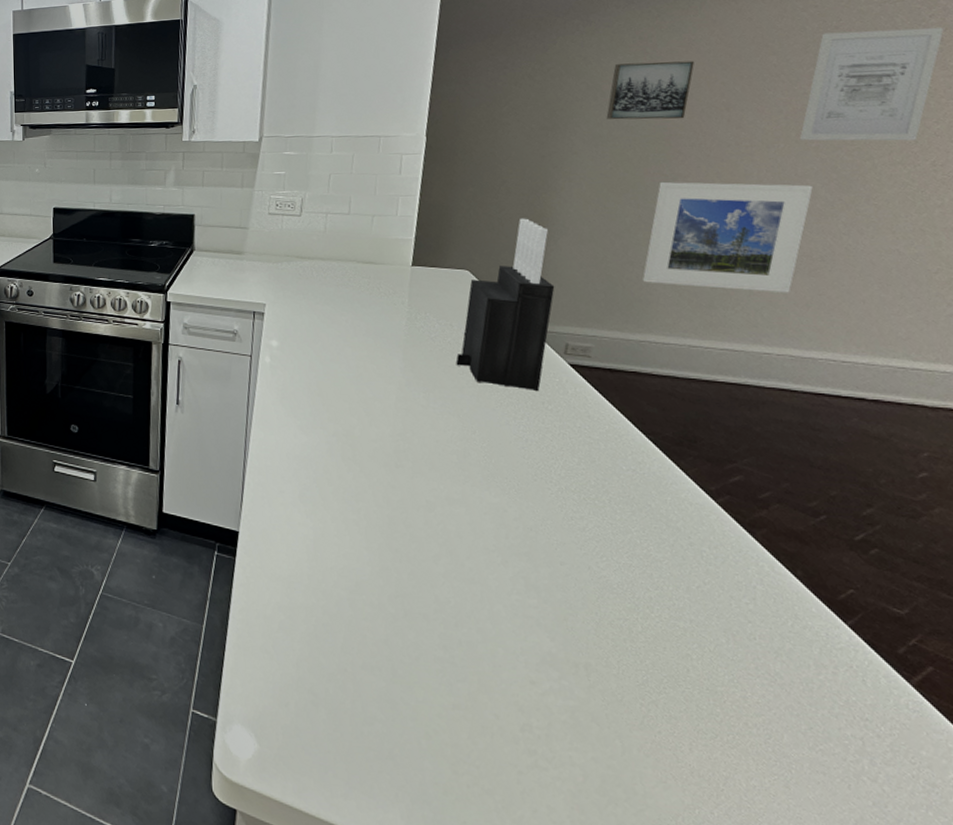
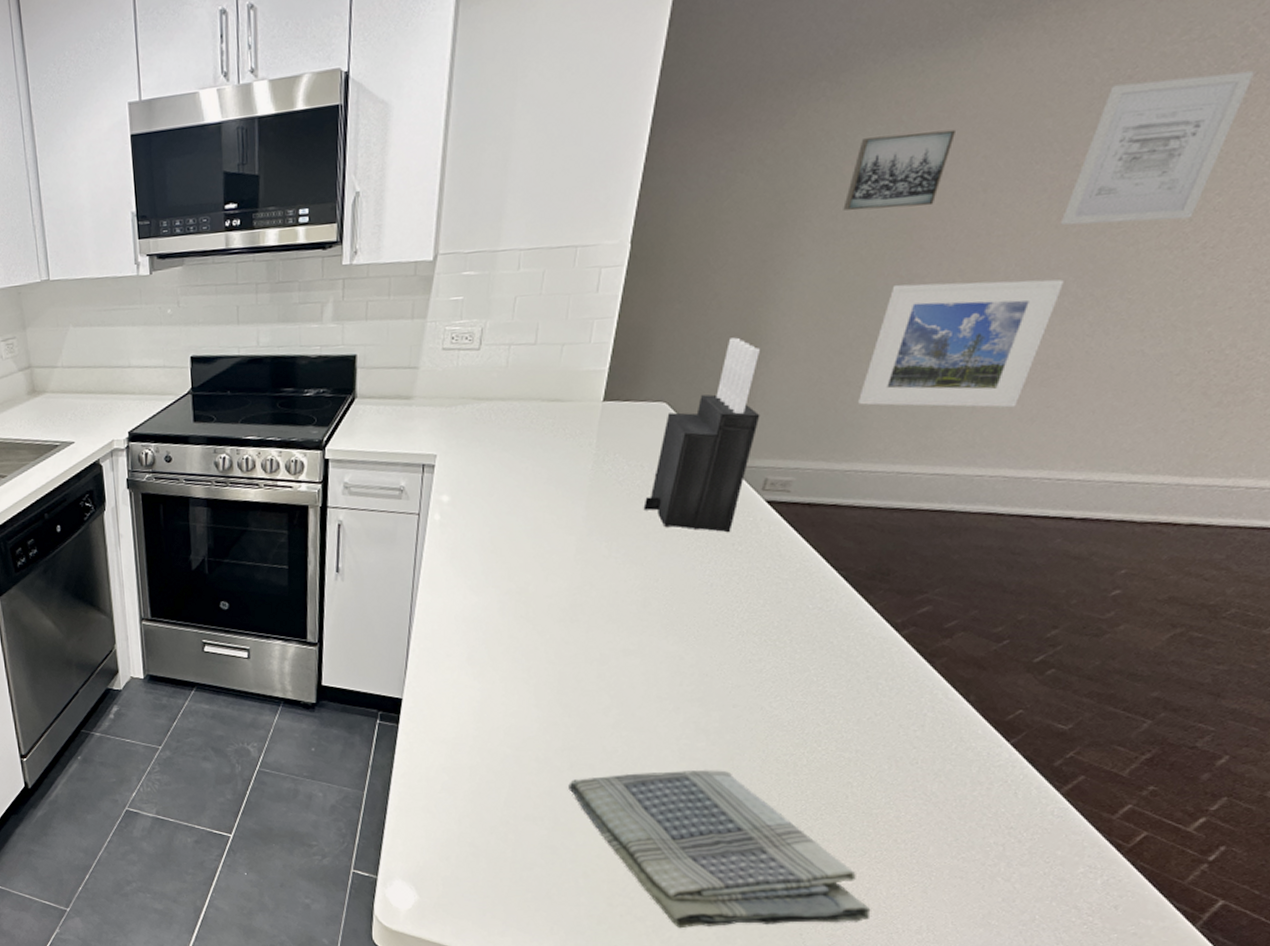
dish towel: none [404,627,733,817] -> present [568,770,871,929]

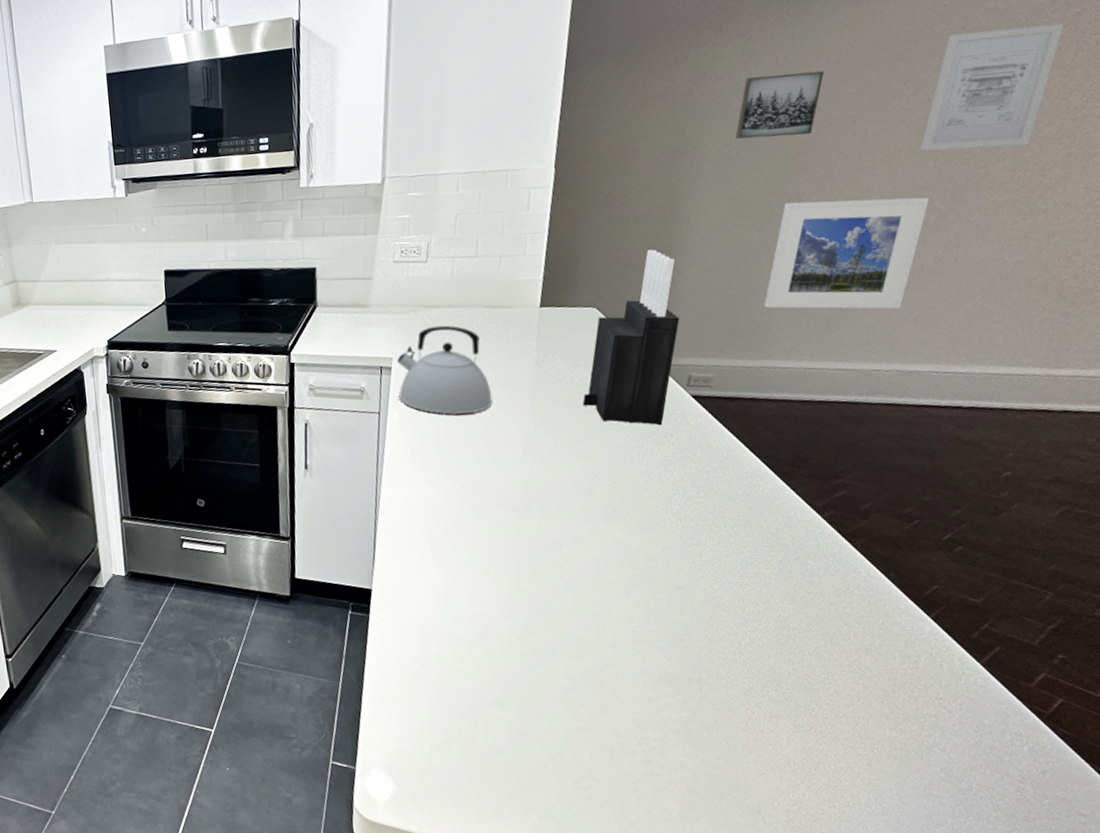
kettle: none [441,420,544,517] -> present [397,325,493,415]
dish towel: present [568,770,871,929] -> none [532,650,822,810]

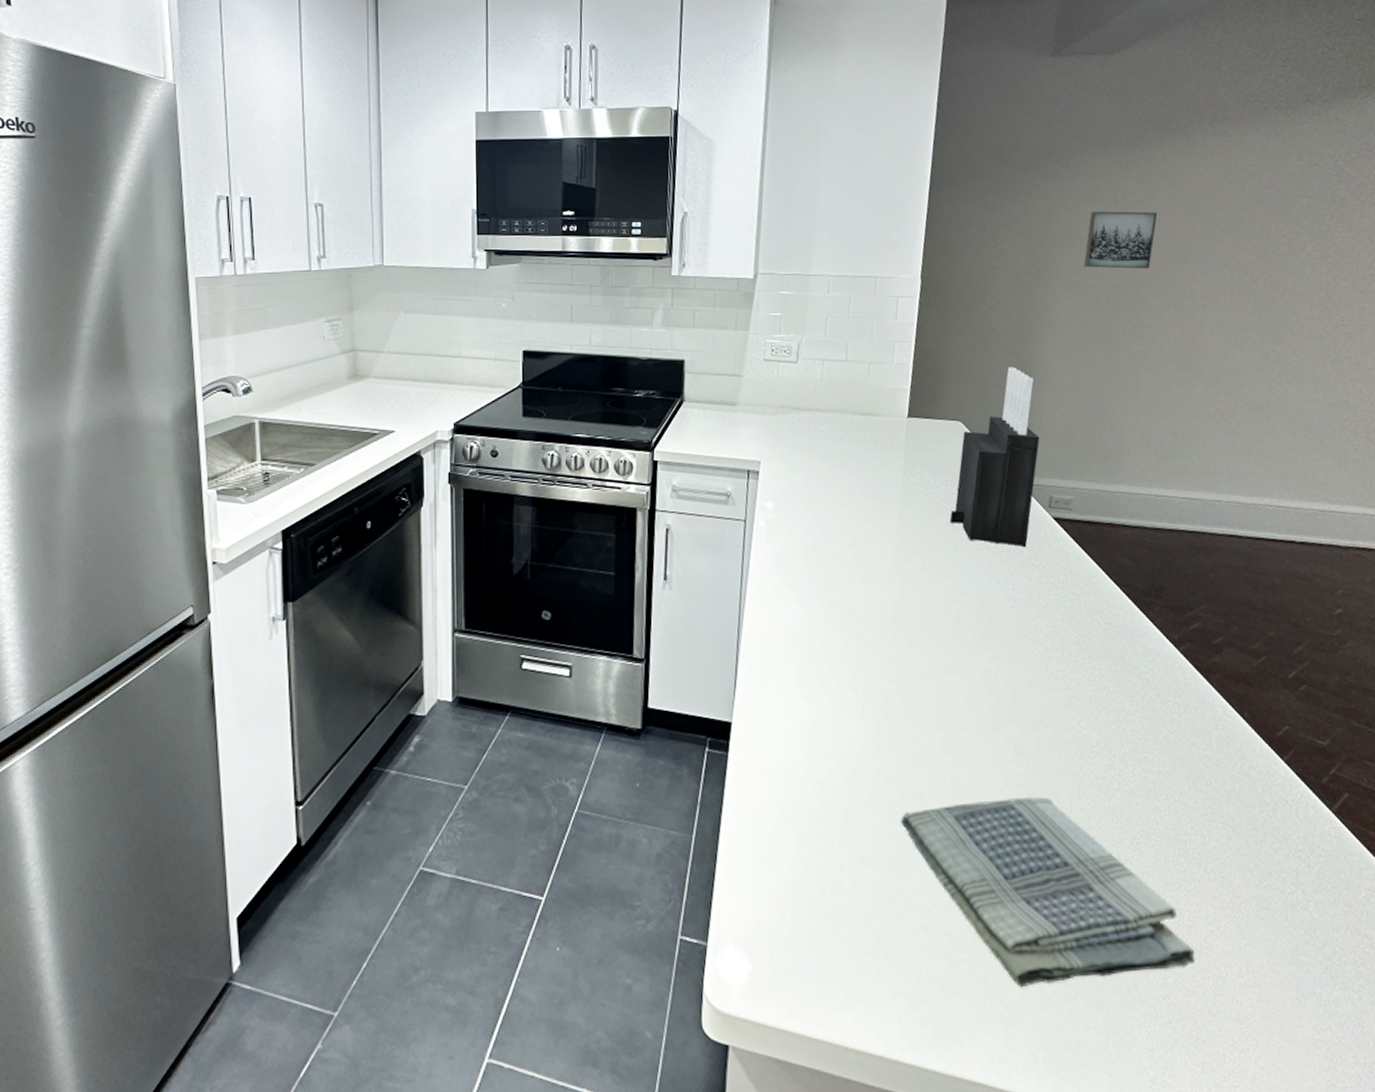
kettle: present [397,325,493,415] -> none [765,430,861,526]
dish towel: none [532,650,822,810] -> present [901,797,1196,988]
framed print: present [764,197,929,309] -> none [1116,331,1253,442]
wall art: present [920,23,1064,151] -> none [1241,191,1349,297]

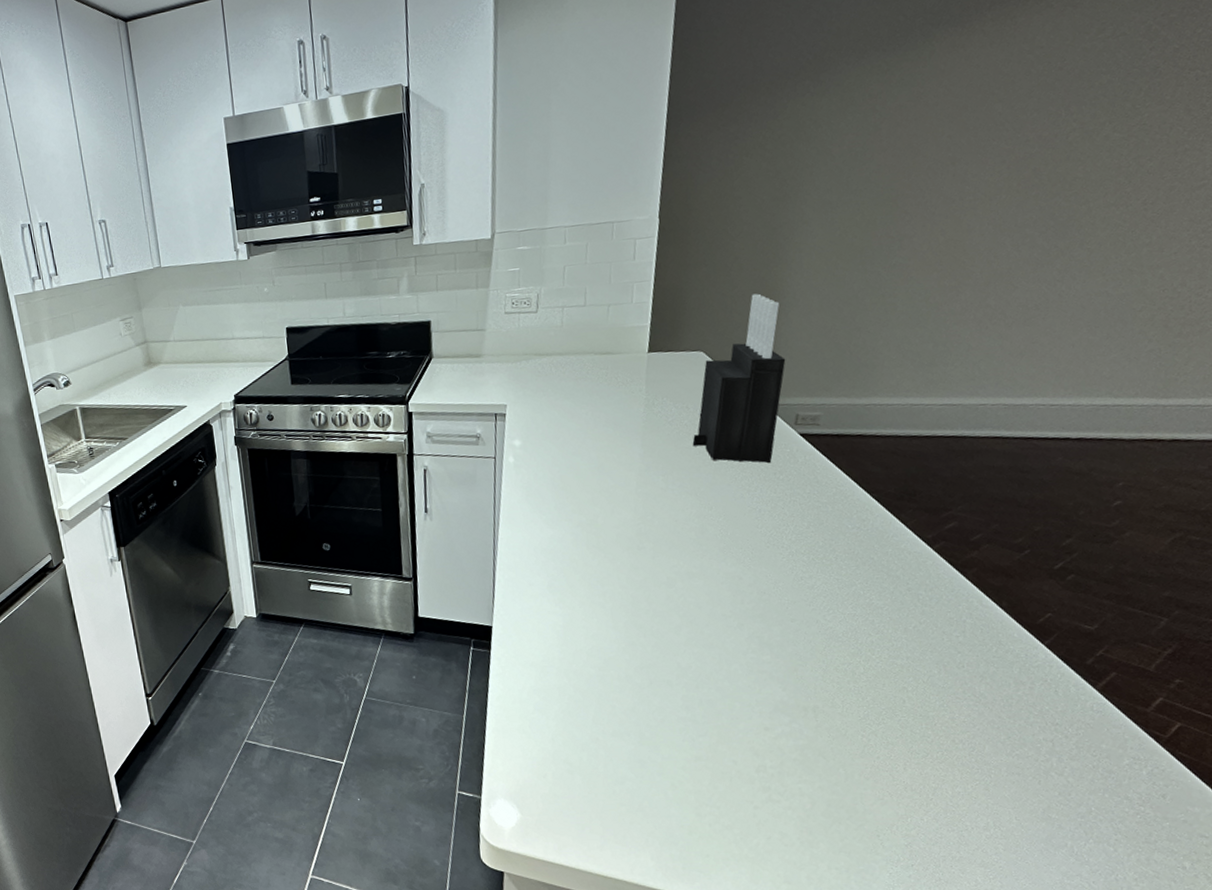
dish towel: present [901,797,1196,988] -> none [650,681,940,835]
wall art: present [1084,211,1157,269] -> none [836,115,922,184]

